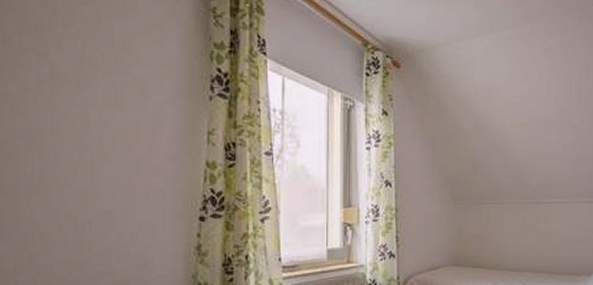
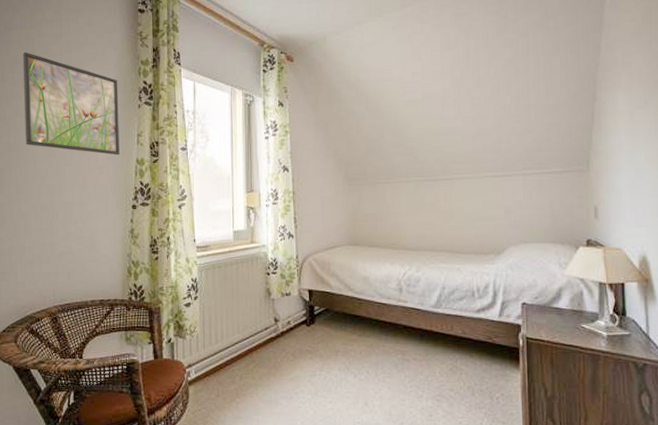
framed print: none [36,8,183,155] -> present [22,51,120,155]

